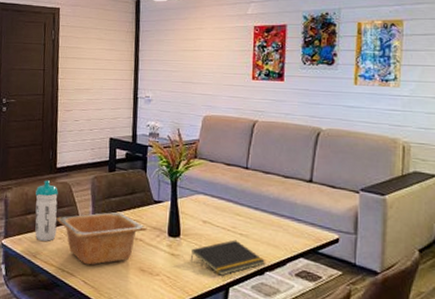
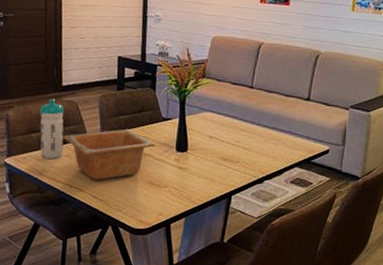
notepad: present [190,240,265,276] -> none [196,153,265,185]

